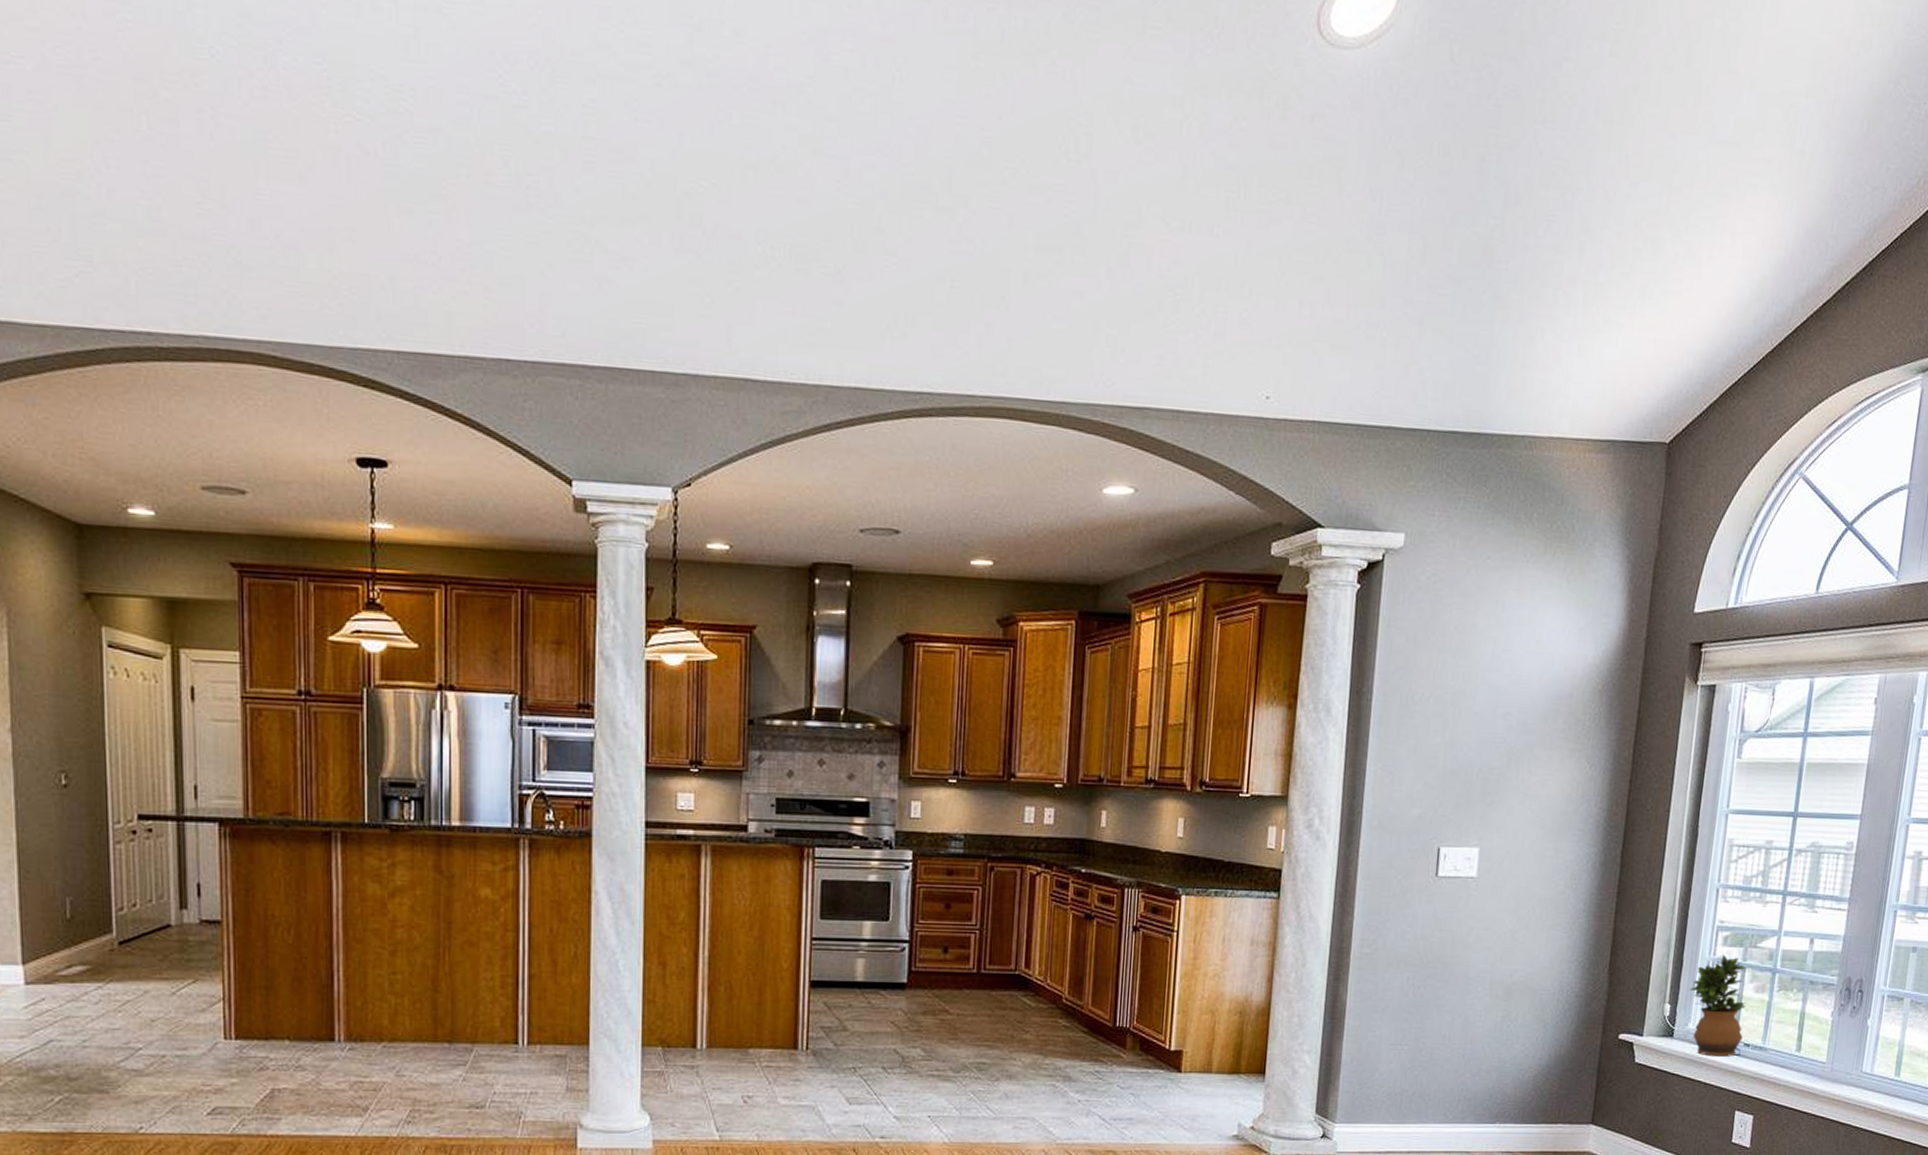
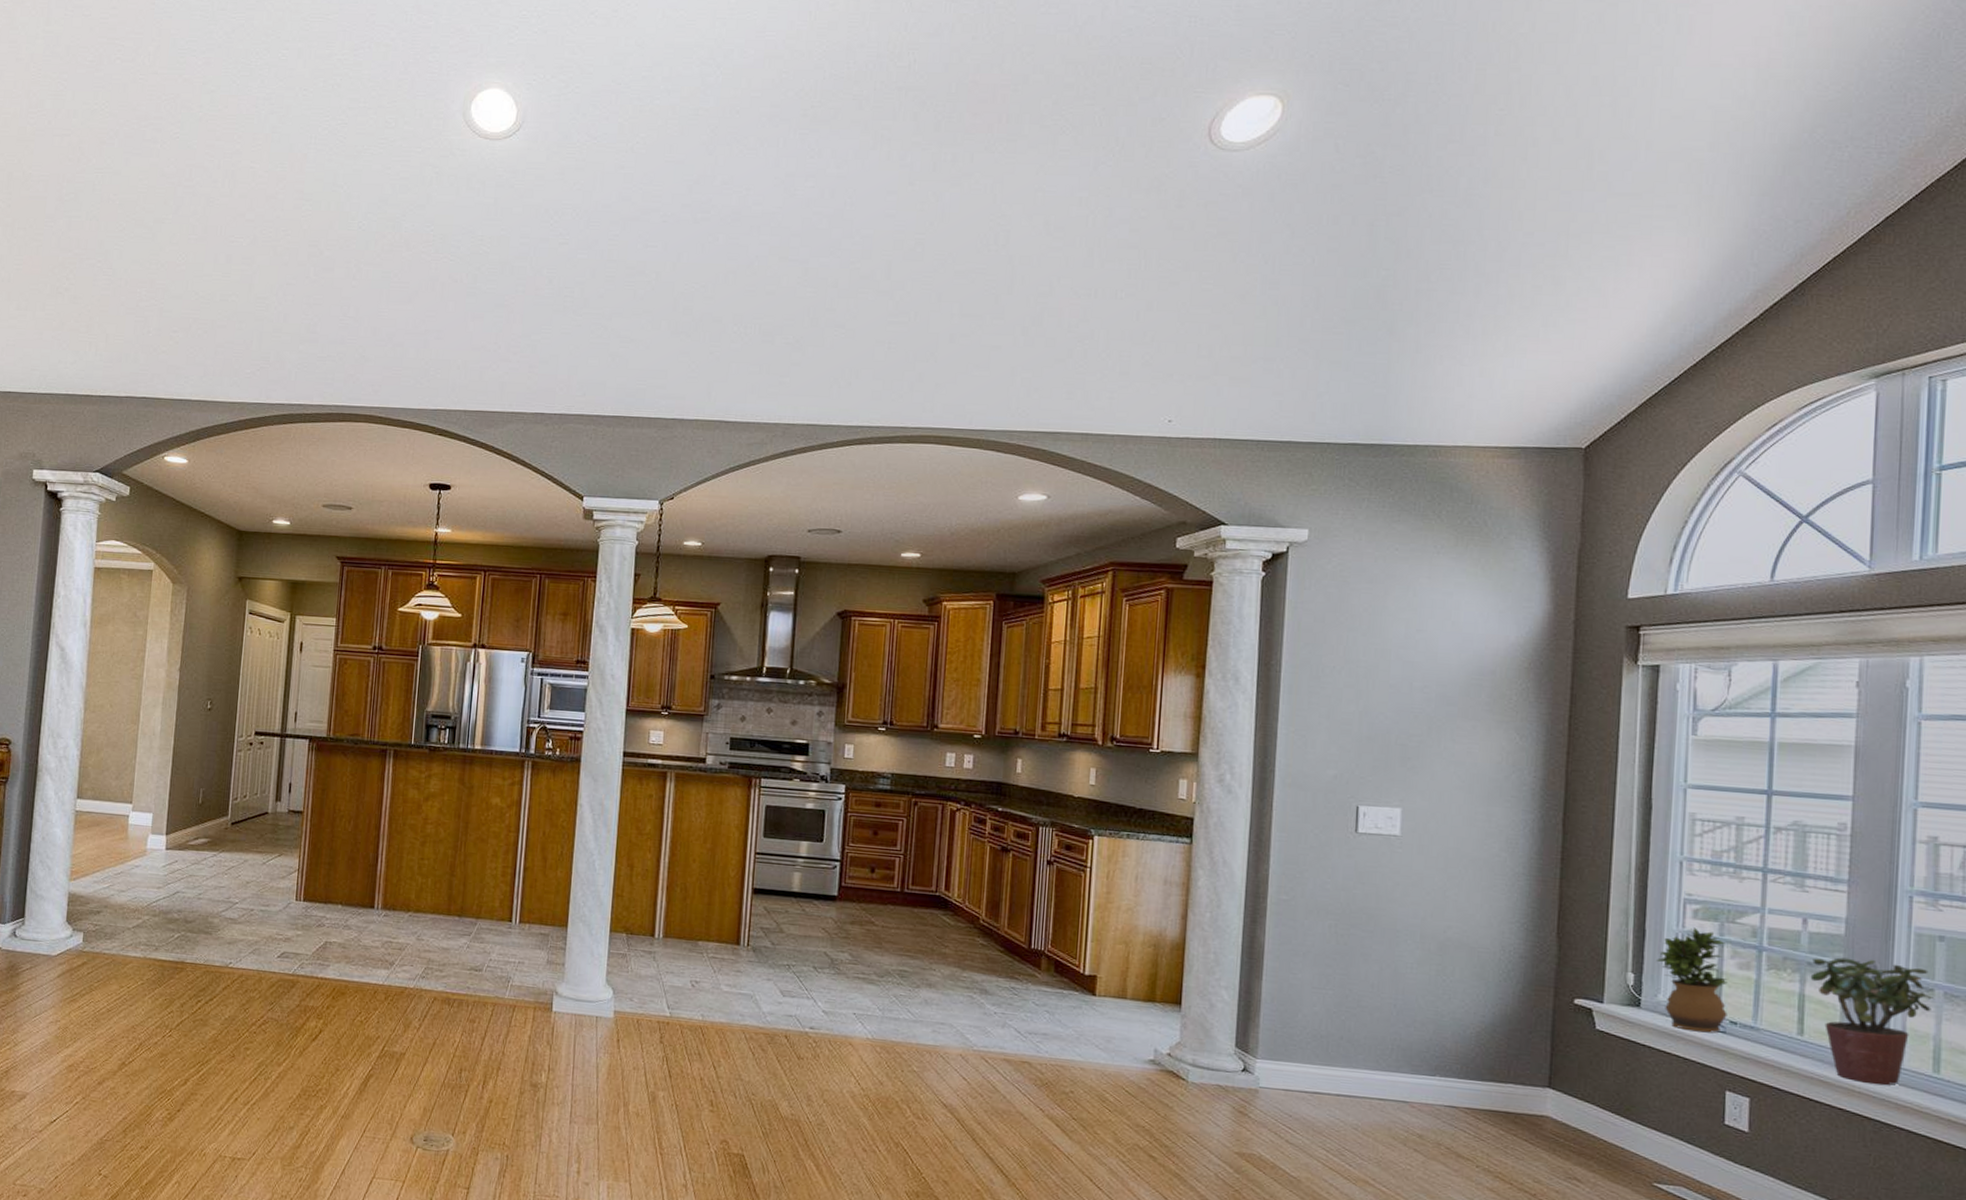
potted plant: none [1810,973,1903,1091] -> present [1810,957,1934,1085]

